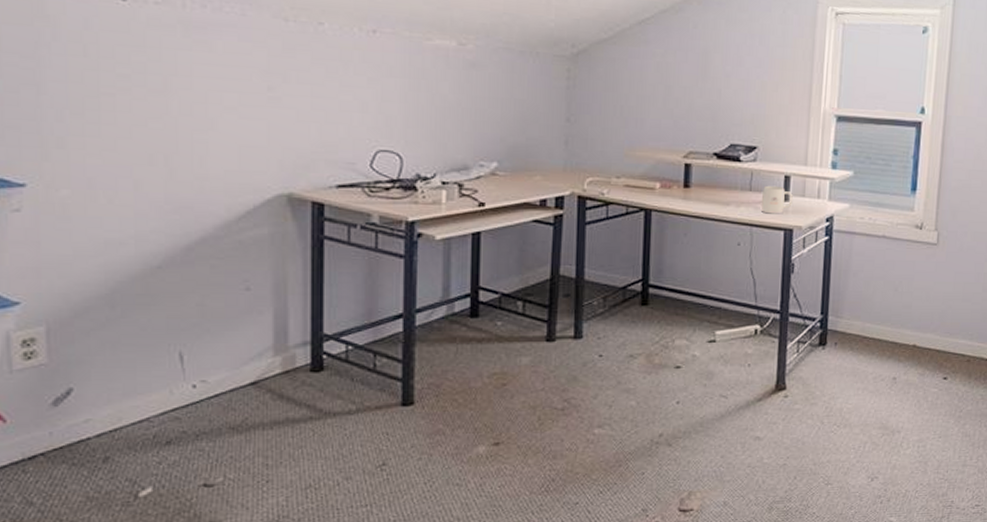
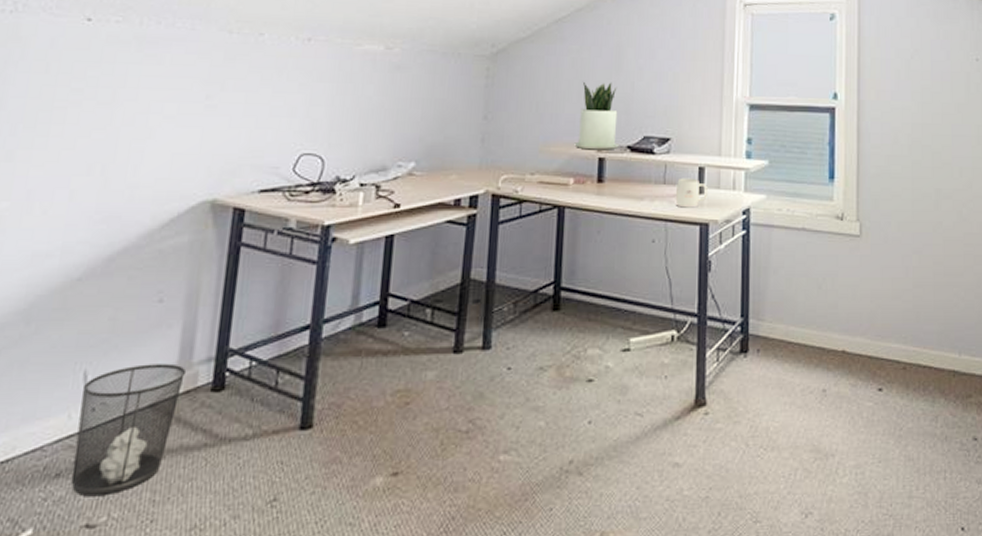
waste bin: none [181,346,284,461] -> present [70,363,187,497]
planter: none [660,86,705,157] -> present [574,81,619,150]

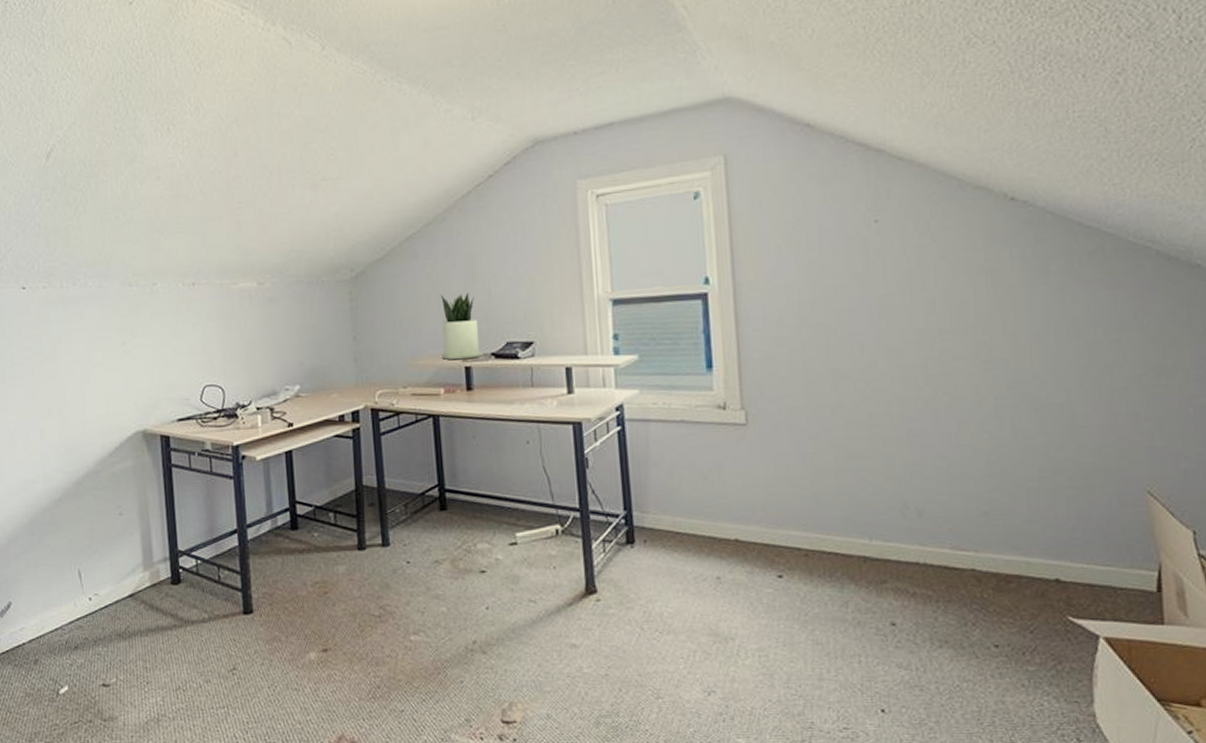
waste bin: present [70,363,187,497] -> none [80,563,151,664]
mug: present [676,178,709,208] -> none [545,379,579,409]

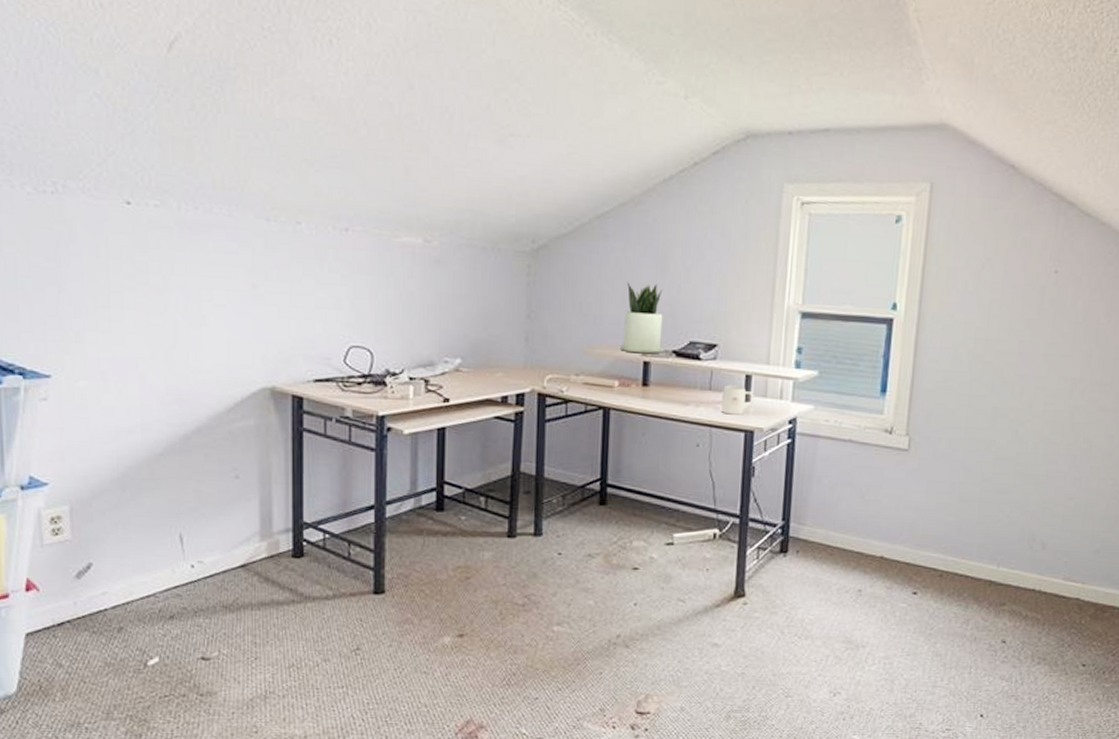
mug: none [545,379,579,409] -> present [721,385,755,415]

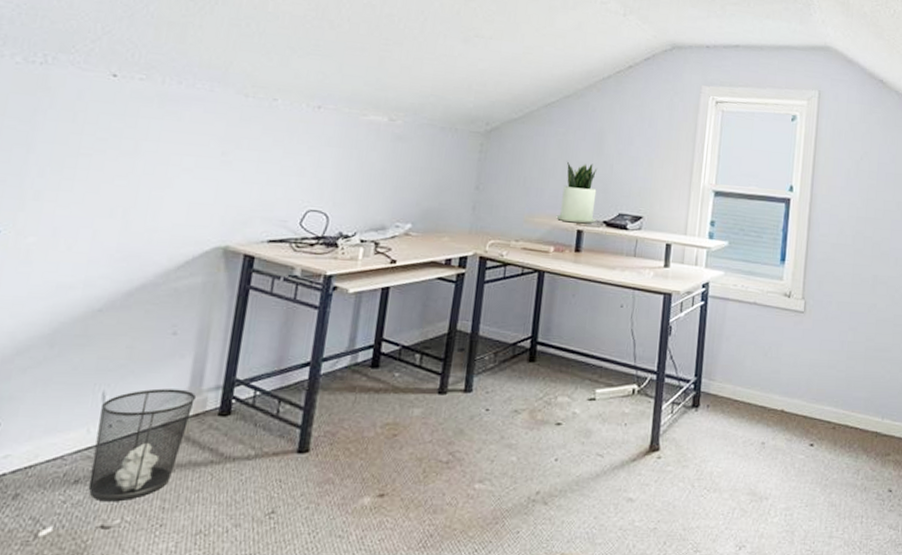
waste bin: none [181,531,269,636] -> present [88,388,197,502]
mug: present [721,385,755,415] -> none [644,252,674,279]

